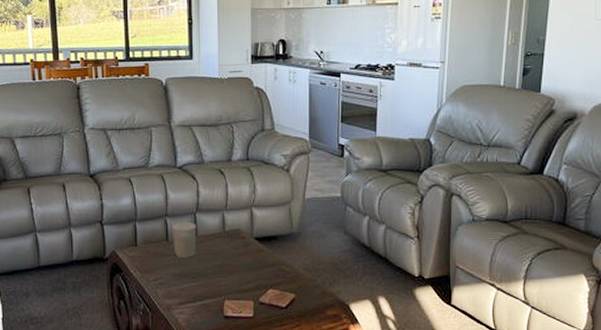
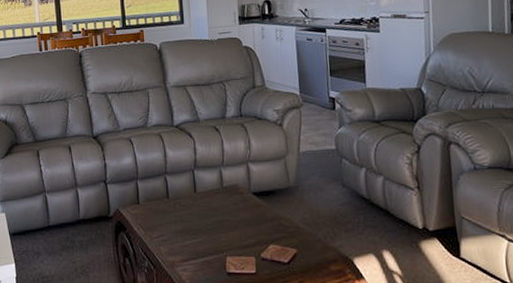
candle holder: present [171,221,197,258] -> none [171,178,196,214]

